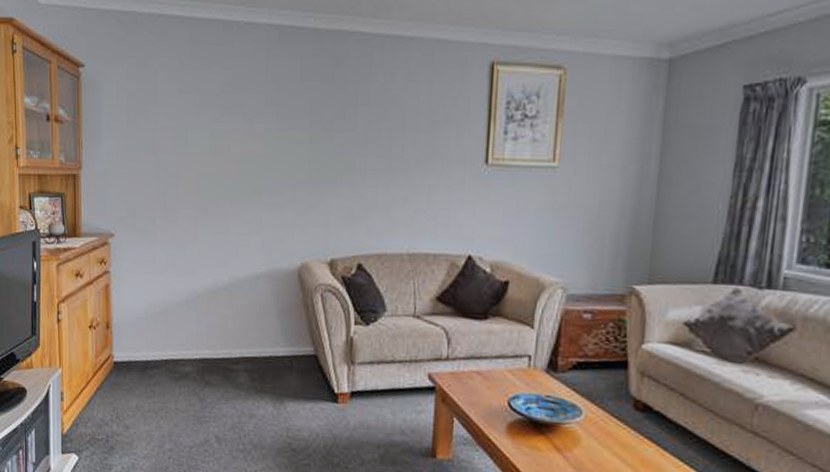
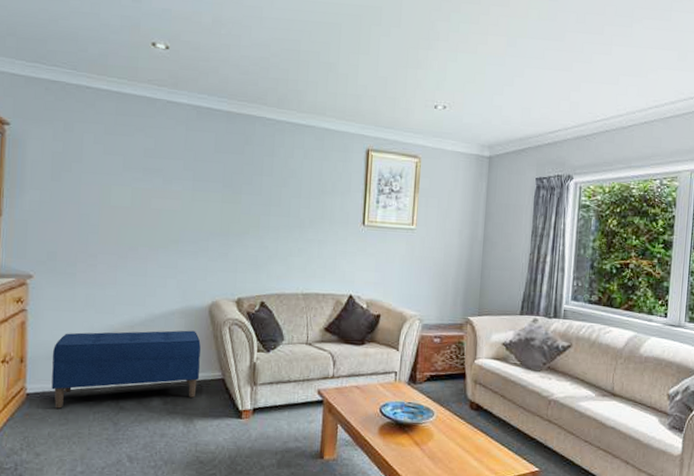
bench: none [136,296,290,380] -> present [51,330,201,409]

